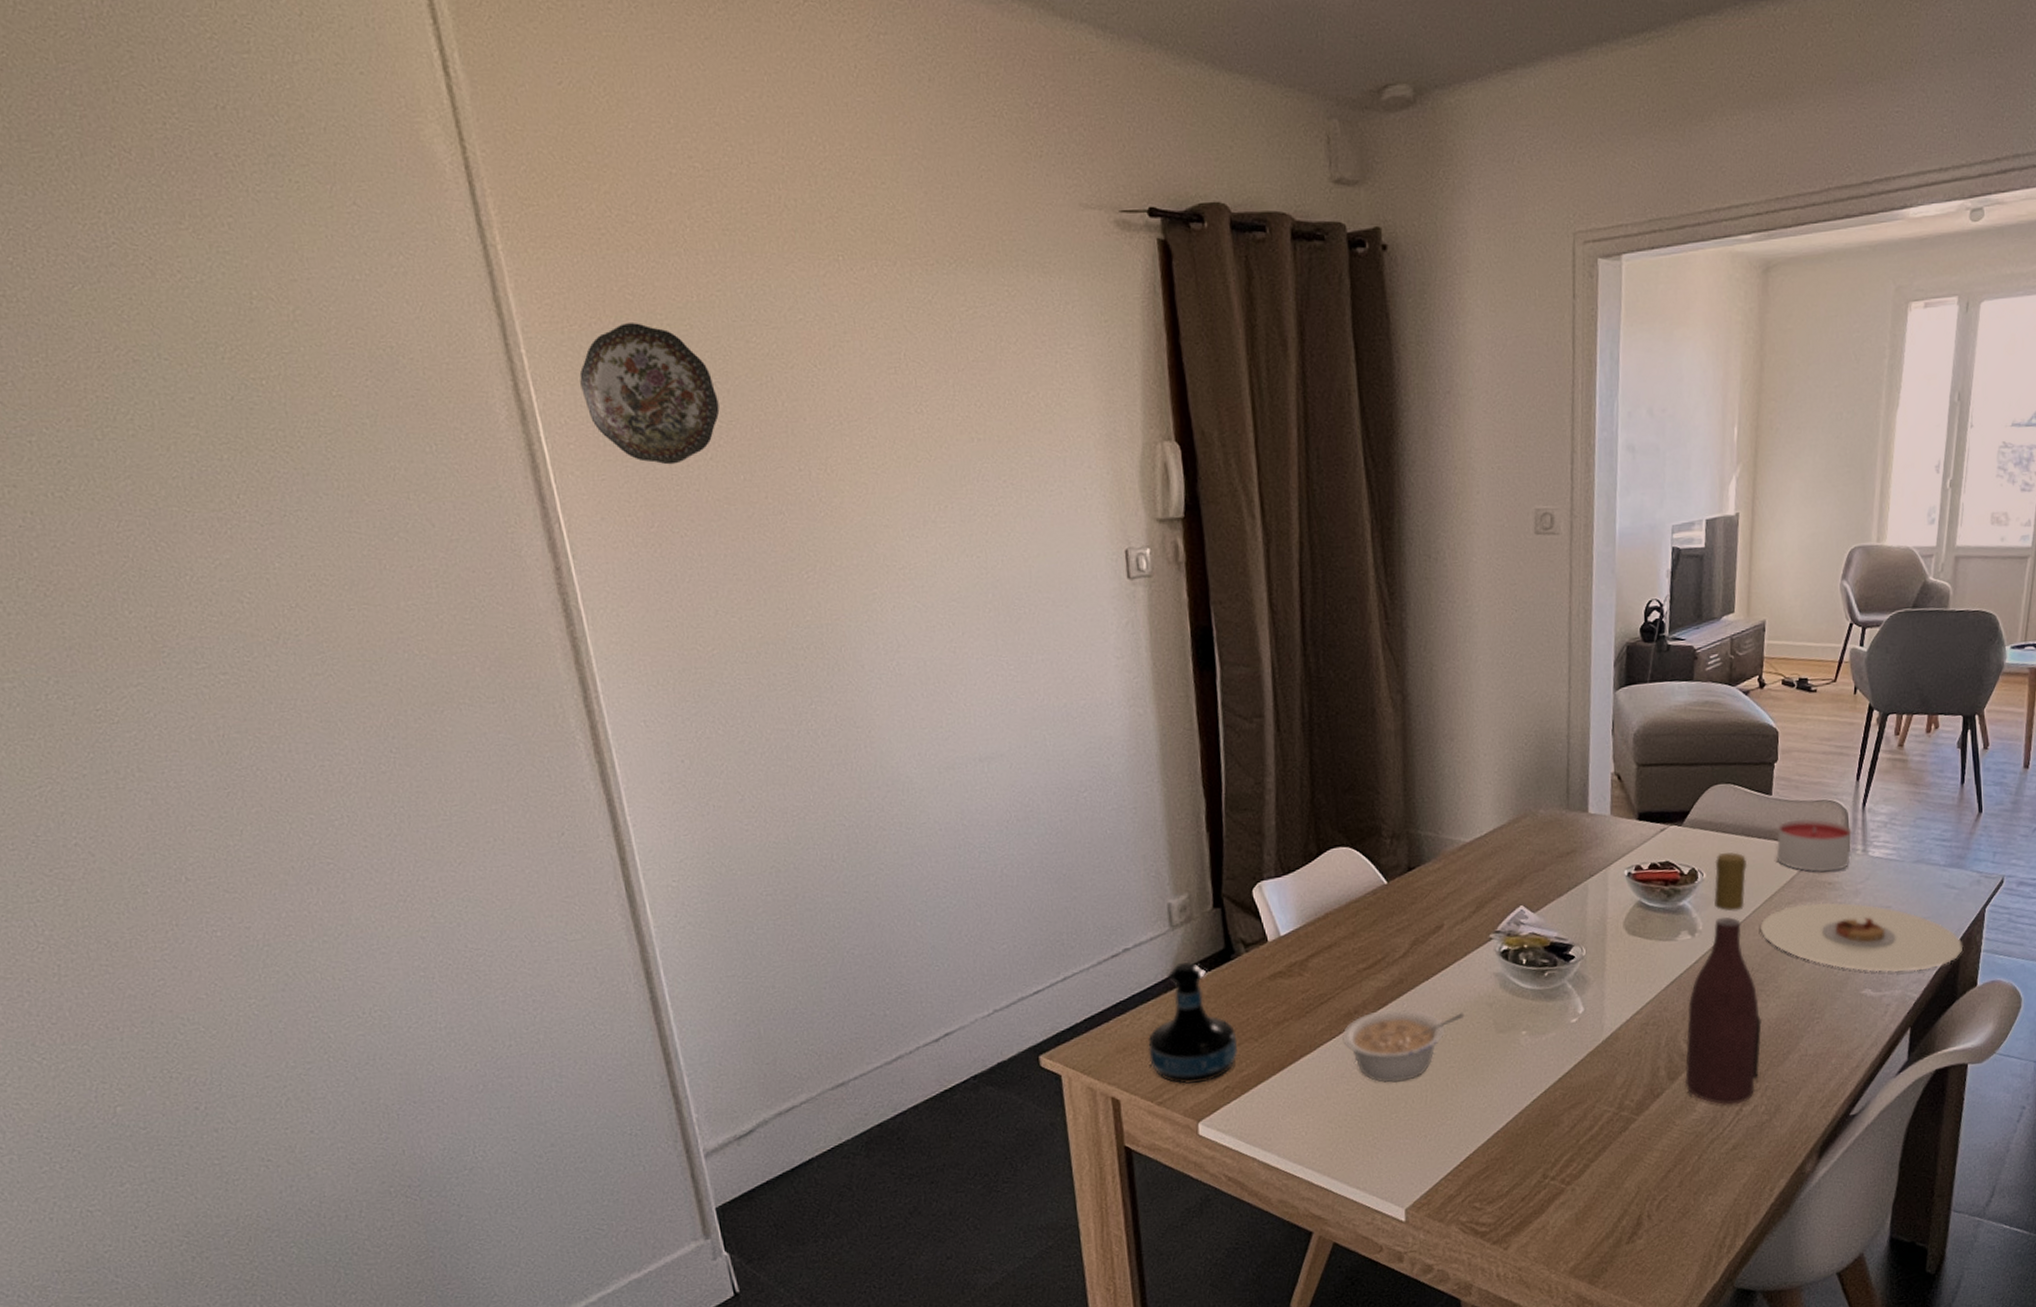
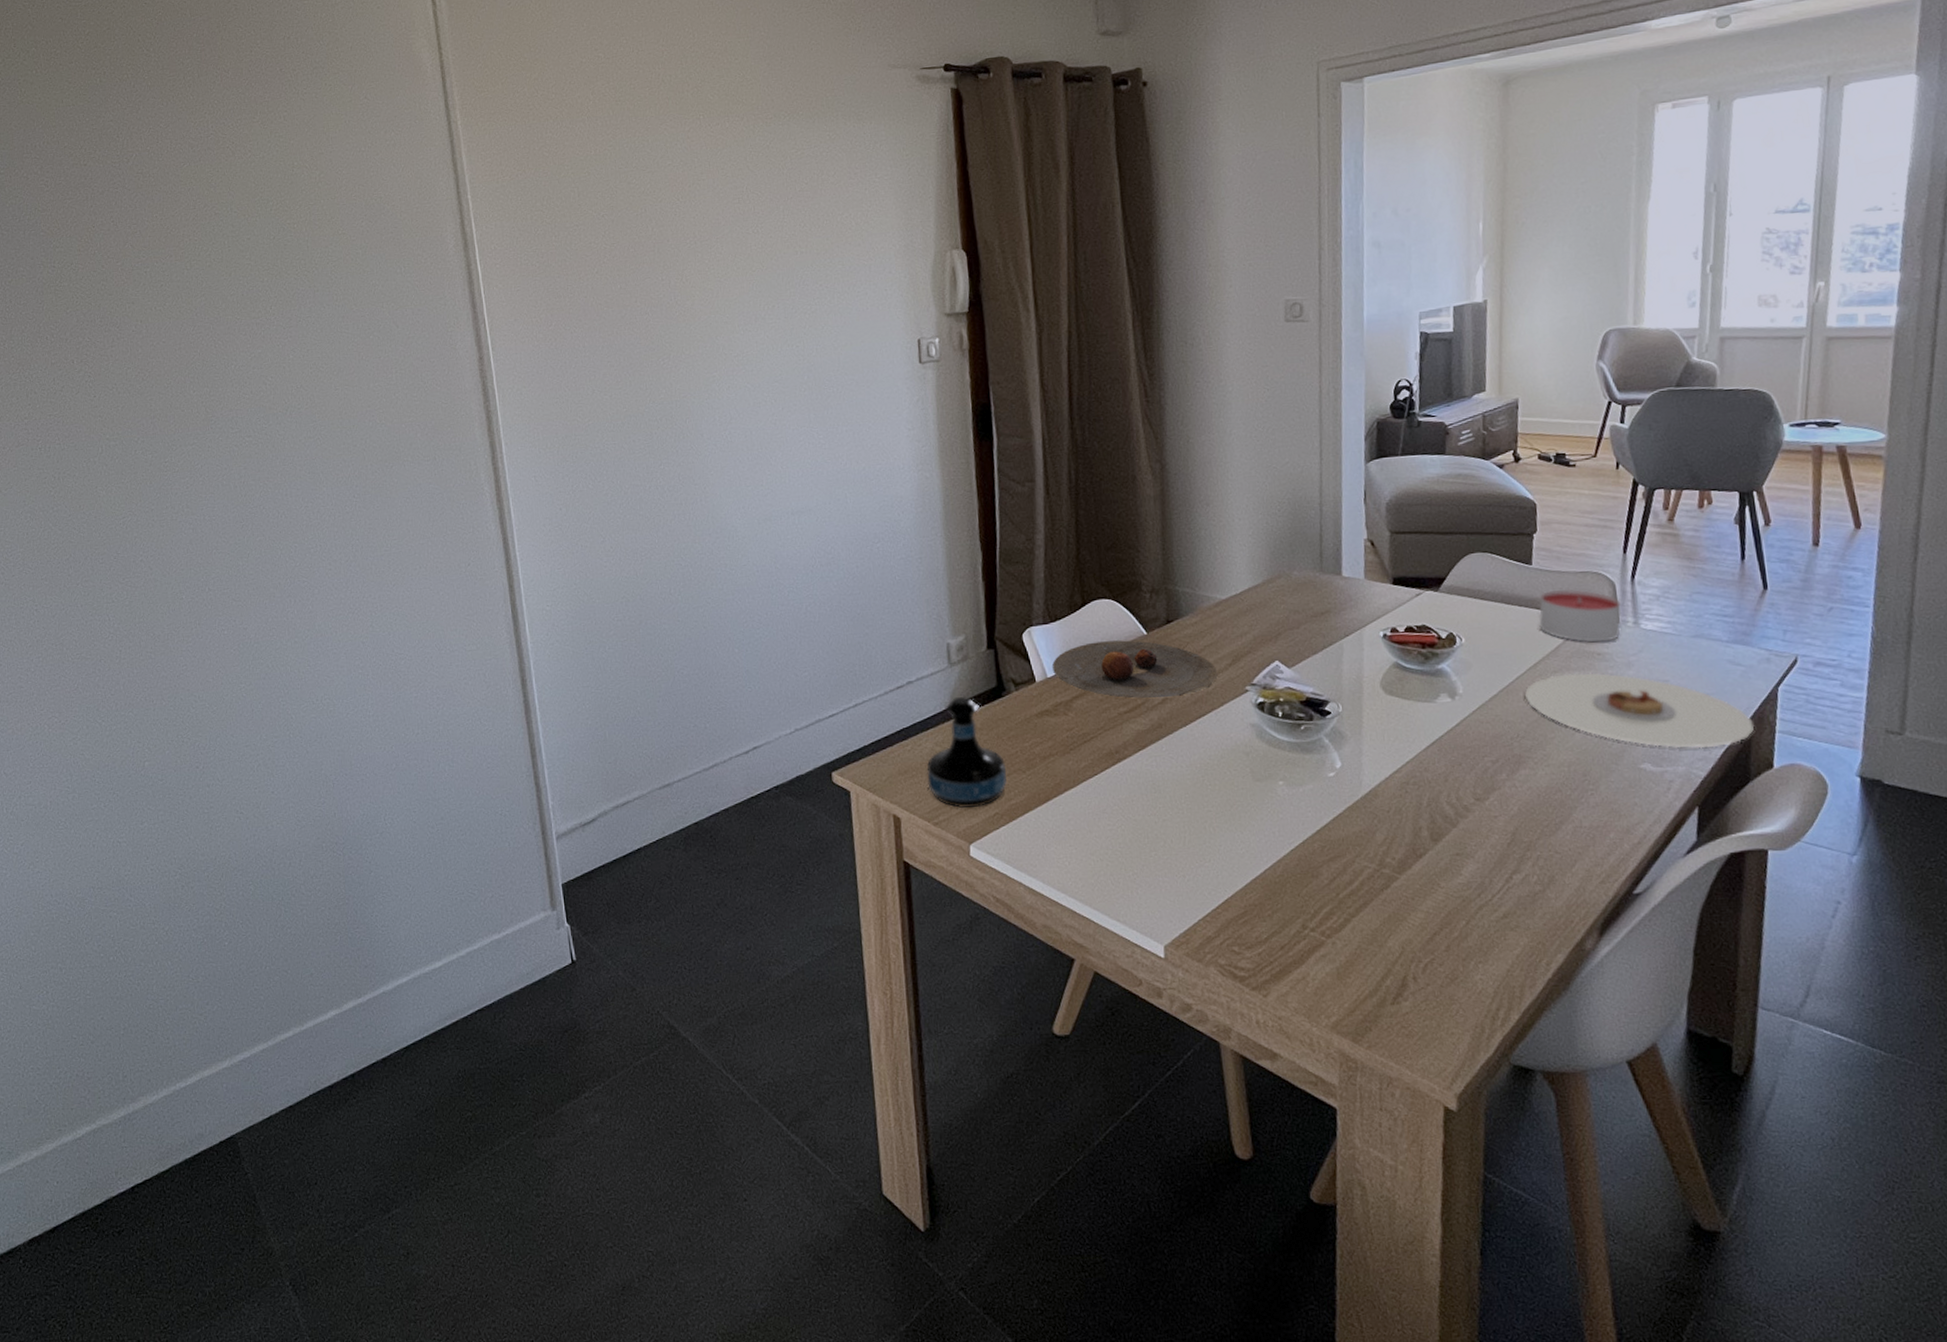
decorative plate: present [579,323,720,465] -> none [507,173,605,278]
plate: none [1286,891,1461,954] -> present [1052,640,1218,699]
legume: present [1342,1008,1465,1083] -> none [1104,751,1222,822]
wine bottle: present [1684,852,1762,1105] -> none [1448,619,1531,872]

